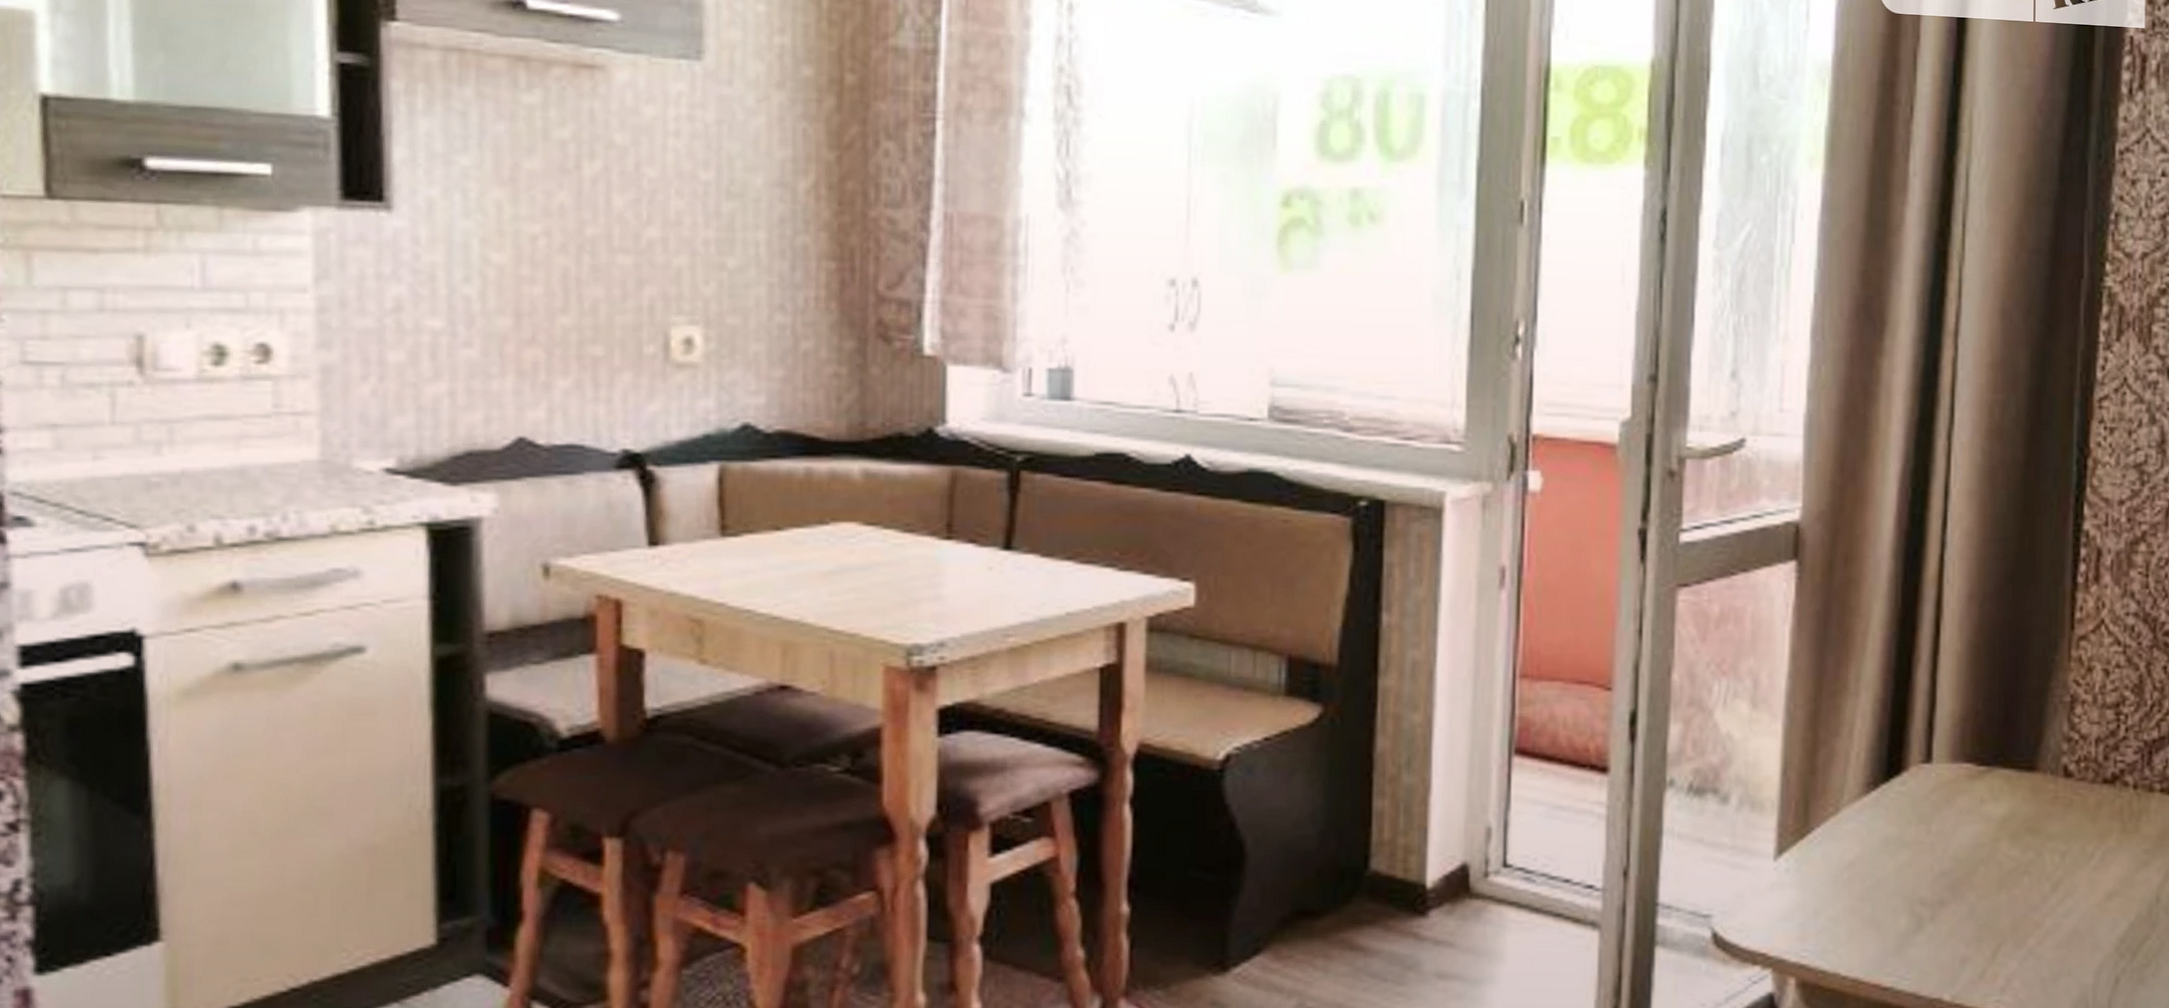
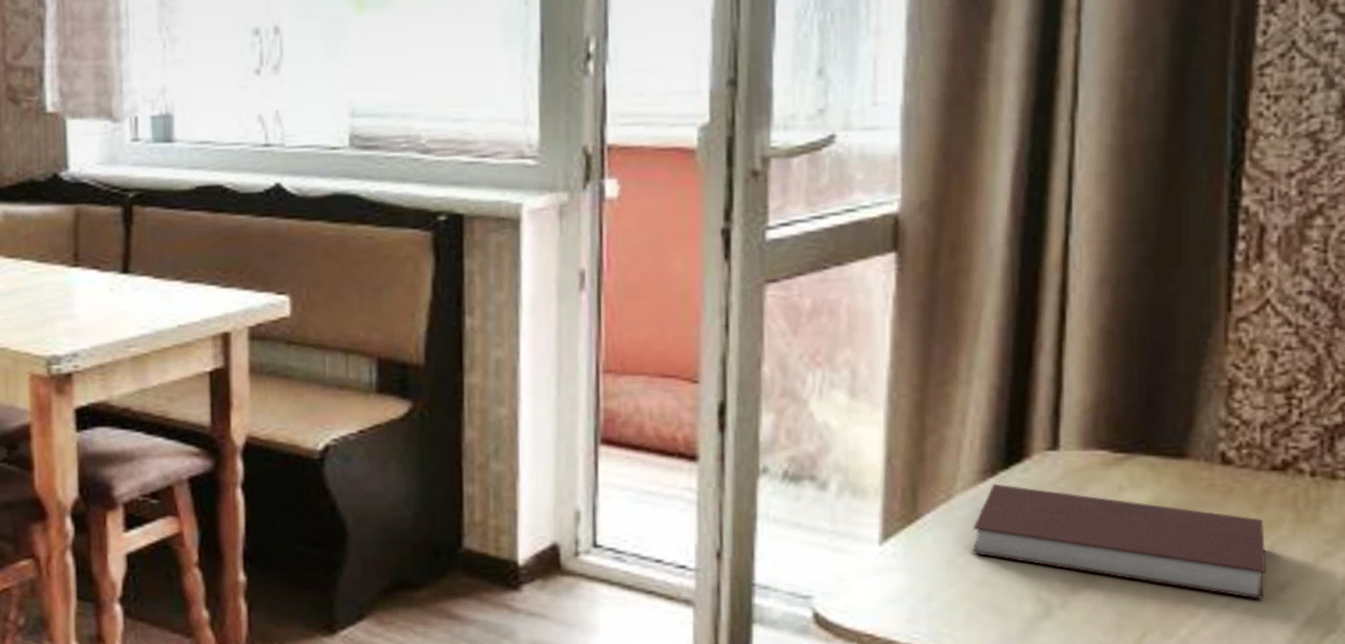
notebook: none [1856,796,2098,909] -> present [972,483,1267,601]

